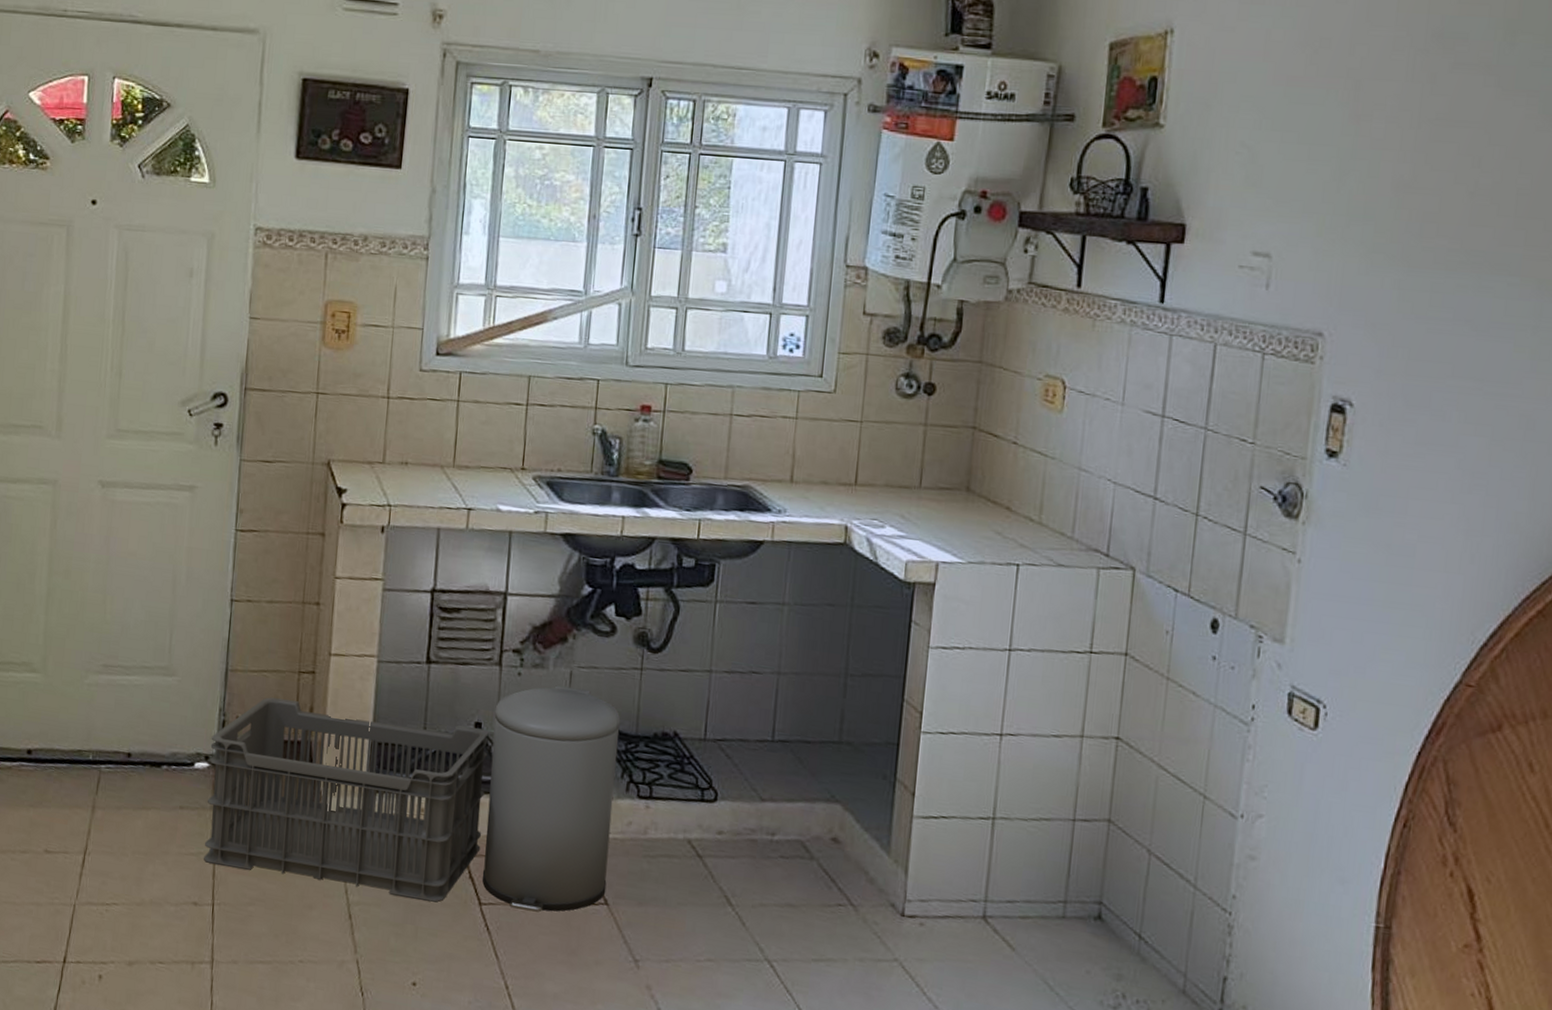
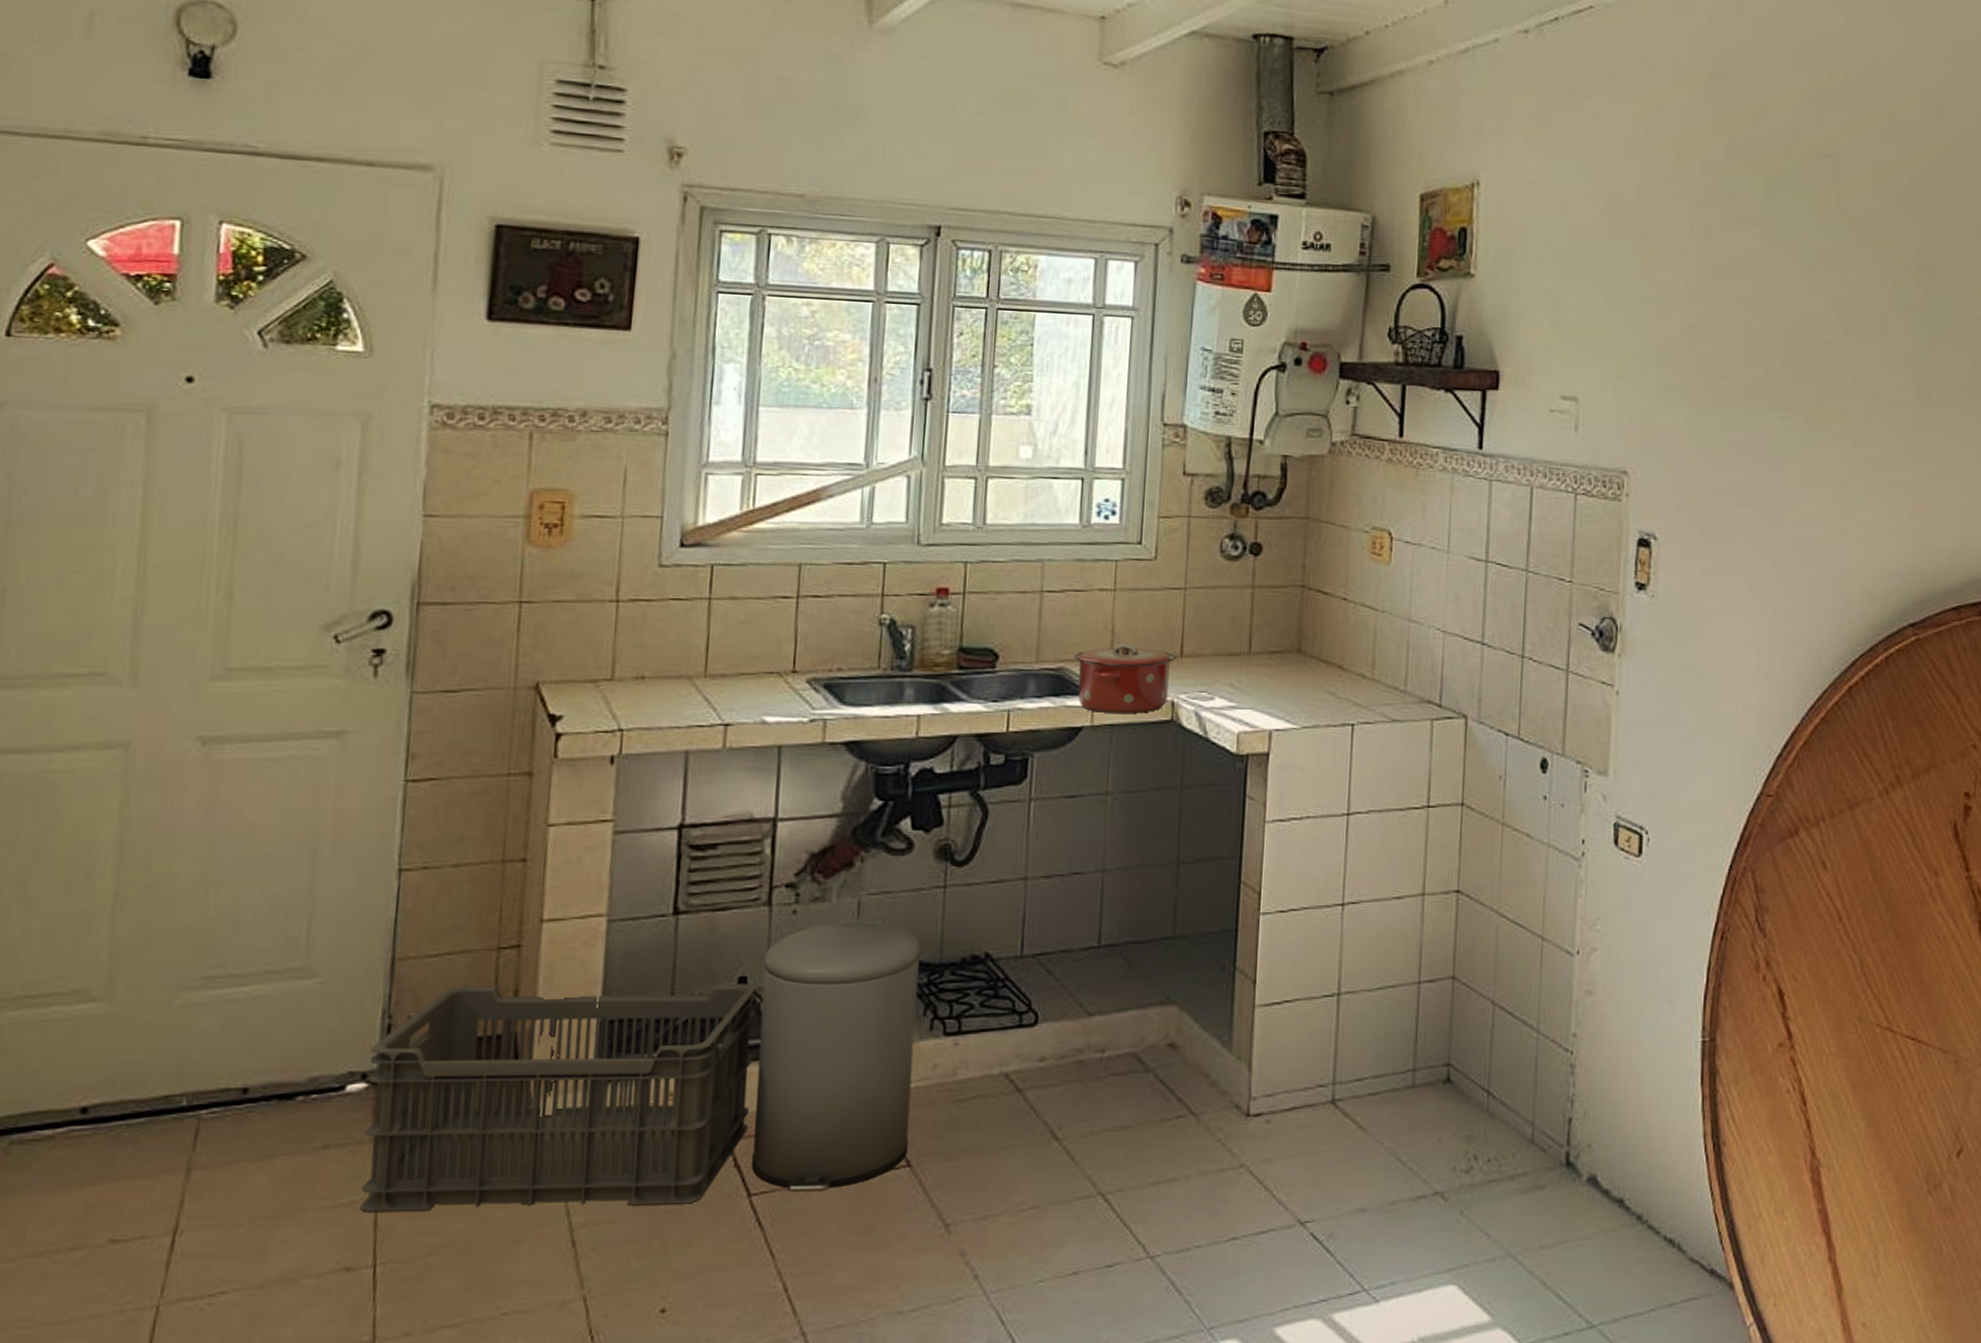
casserole: none [759,467,851,534] -> present [1075,643,1176,714]

